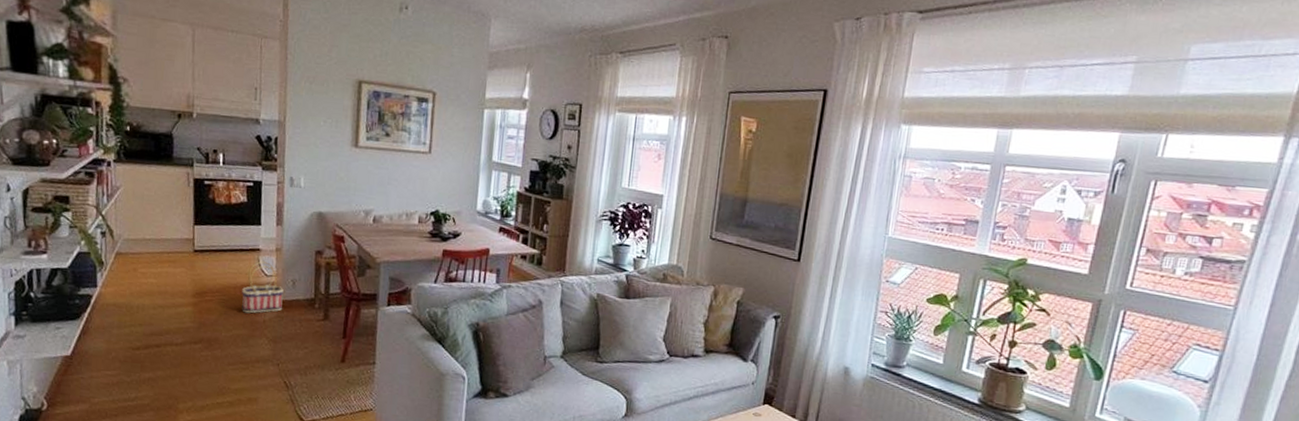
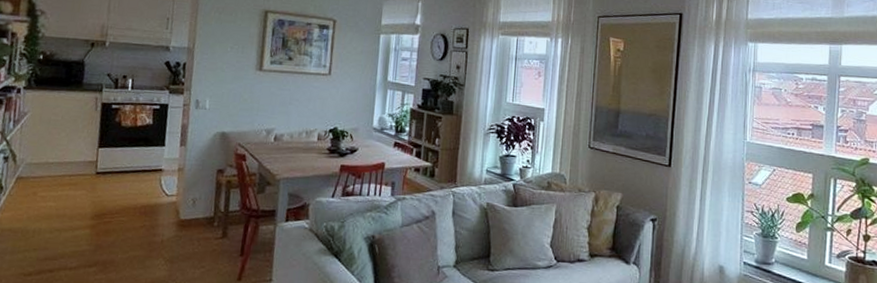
basket: present [242,261,284,314] -> none [140,181,184,234]

